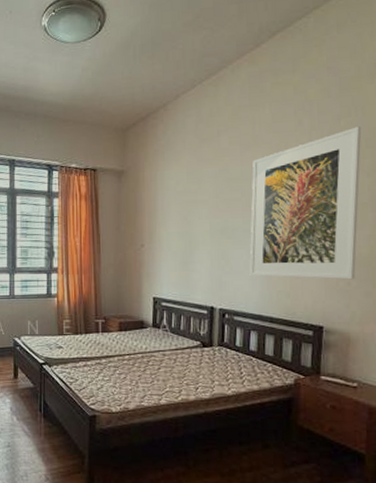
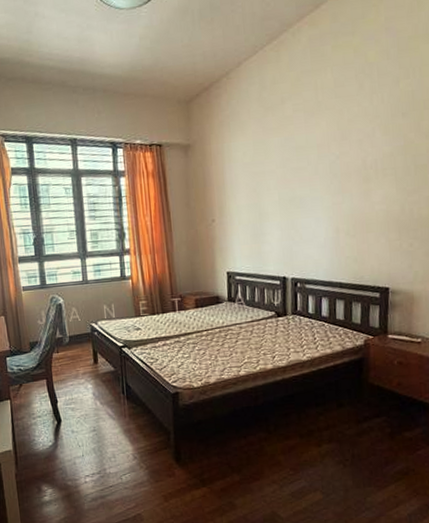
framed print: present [249,126,362,280] -> none [317,88,420,244]

